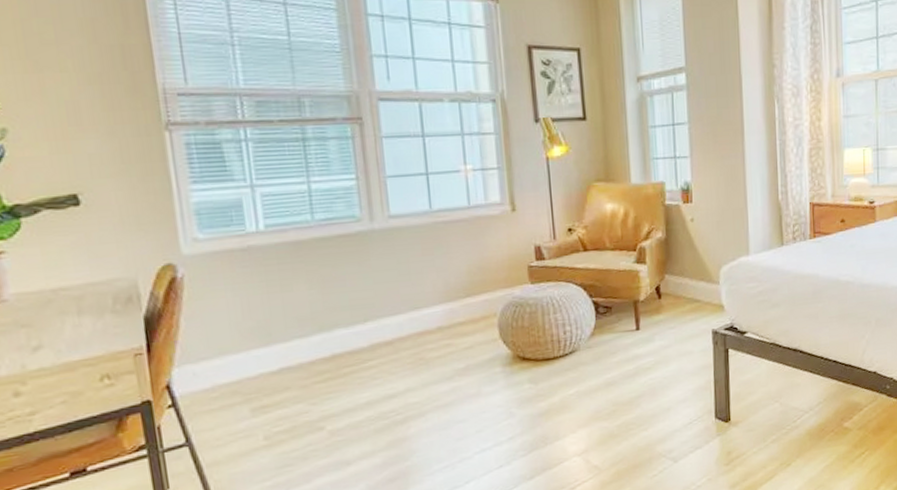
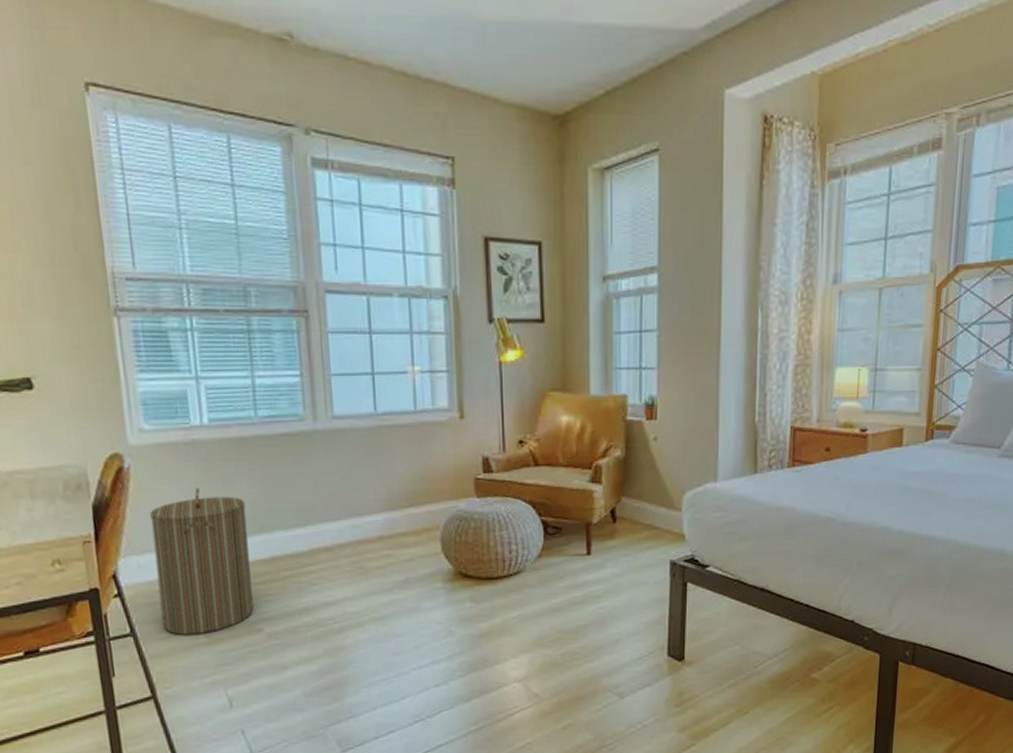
laundry hamper: none [205,292,315,441] -> present [150,488,254,636]

